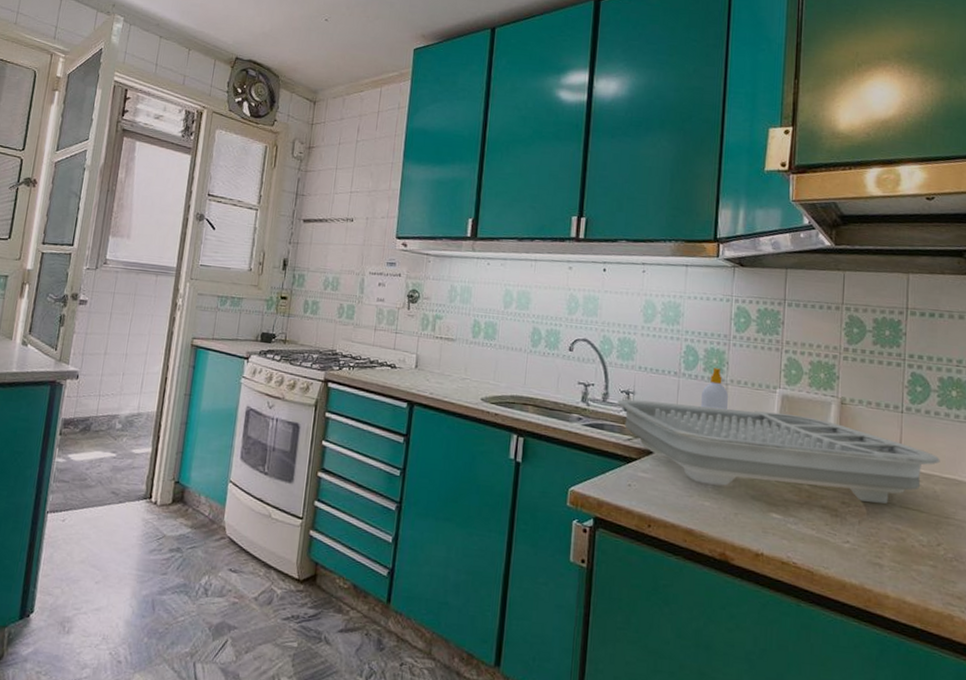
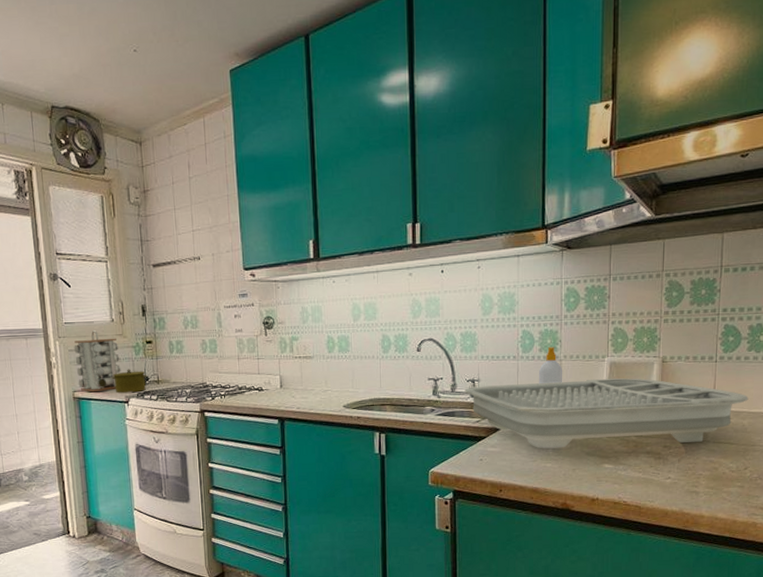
spice rack: none [200,277,251,344] -> present [74,330,121,393]
cooking pot: none [236,323,275,350] -> present [111,369,147,394]

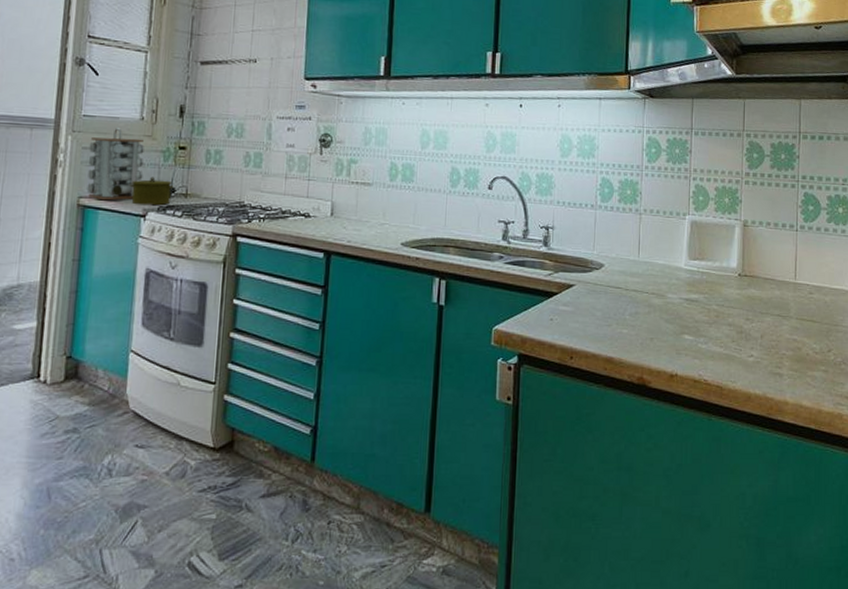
dish rack: present [464,378,749,449] -> none [537,234,830,318]
soap bottle: present [538,347,563,385] -> none [616,198,643,239]

